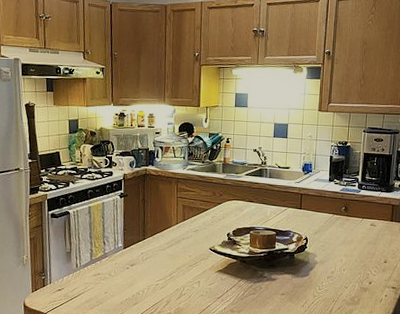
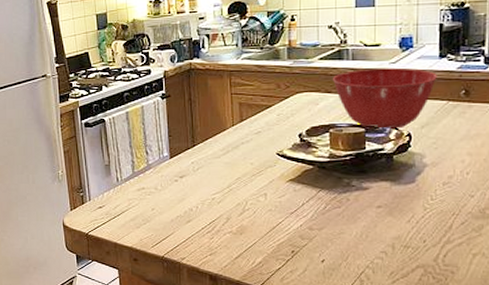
mixing bowl: none [254,185,327,234] -> present [332,68,437,130]

